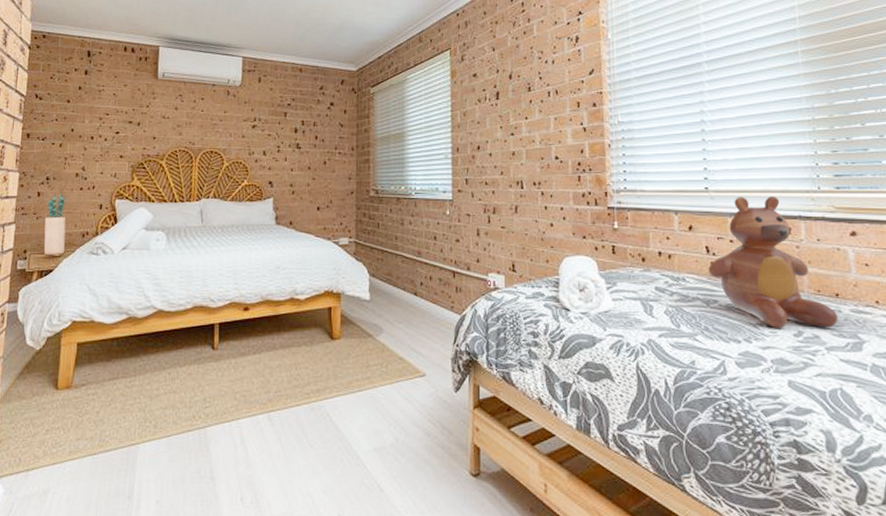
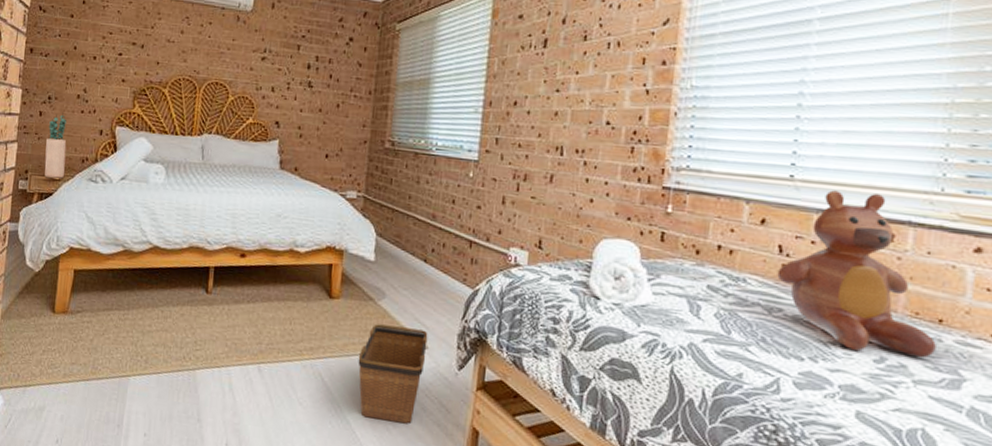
bicycle basket: none [363,358,425,451] -> present [358,324,428,424]

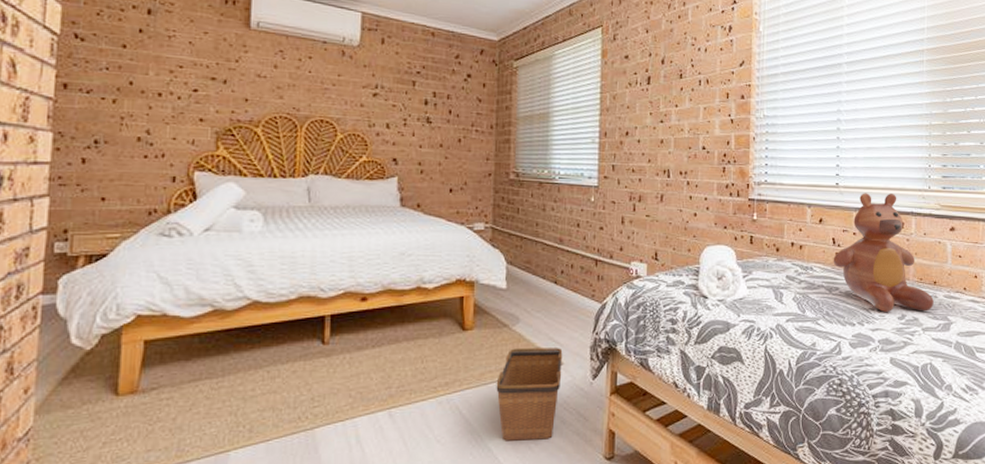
vase: present [44,113,67,179] -> none [92,159,125,237]

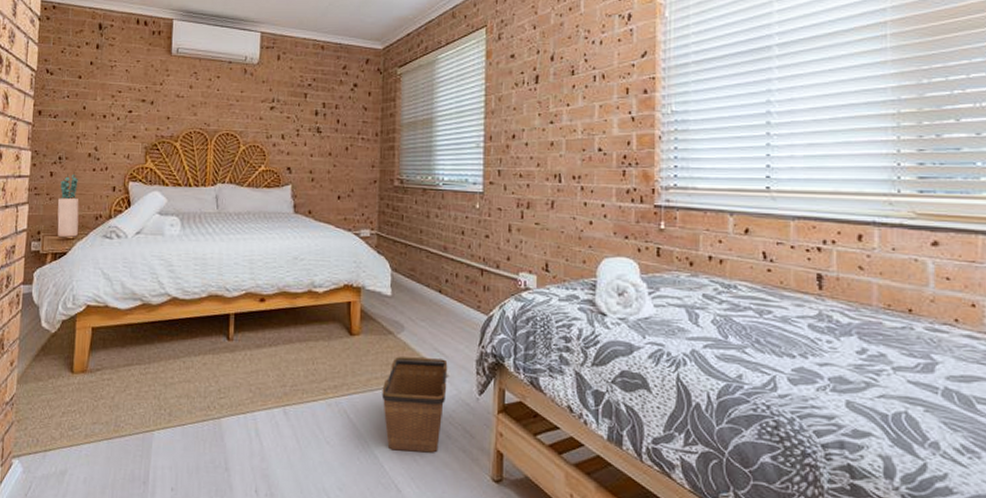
vase: none [92,159,125,237] -> present [57,172,80,238]
teddy bear: present [833,193,934,313] -> none [764,198,909,346]

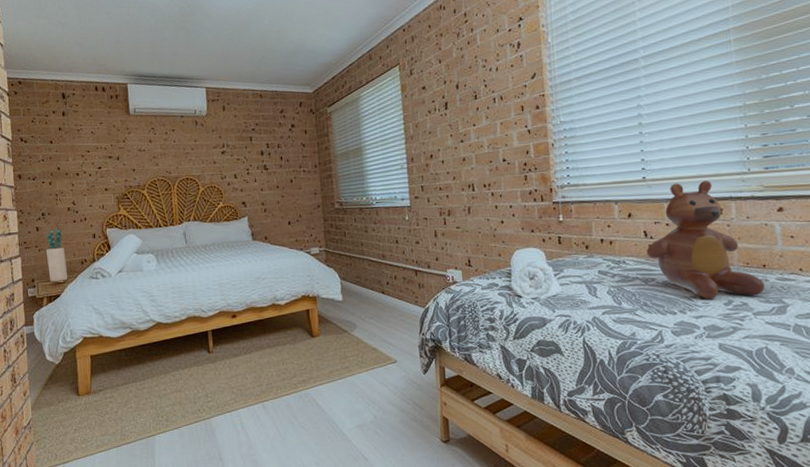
bicycle basket: present [382,357,448,453] -> none [343,348,397,427]
teddy bear: none [764,198,909,346] -> present [646,180,765,300]

